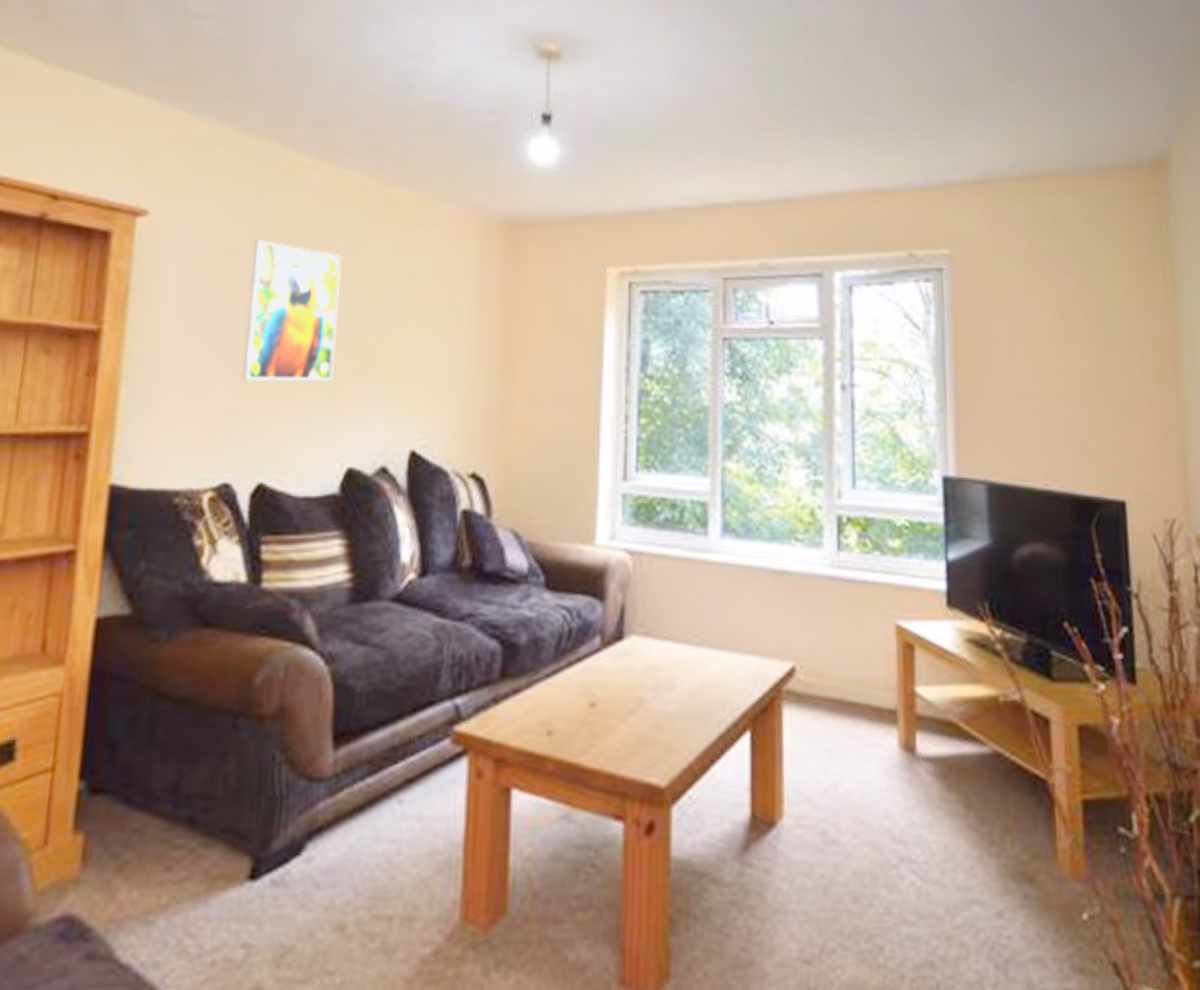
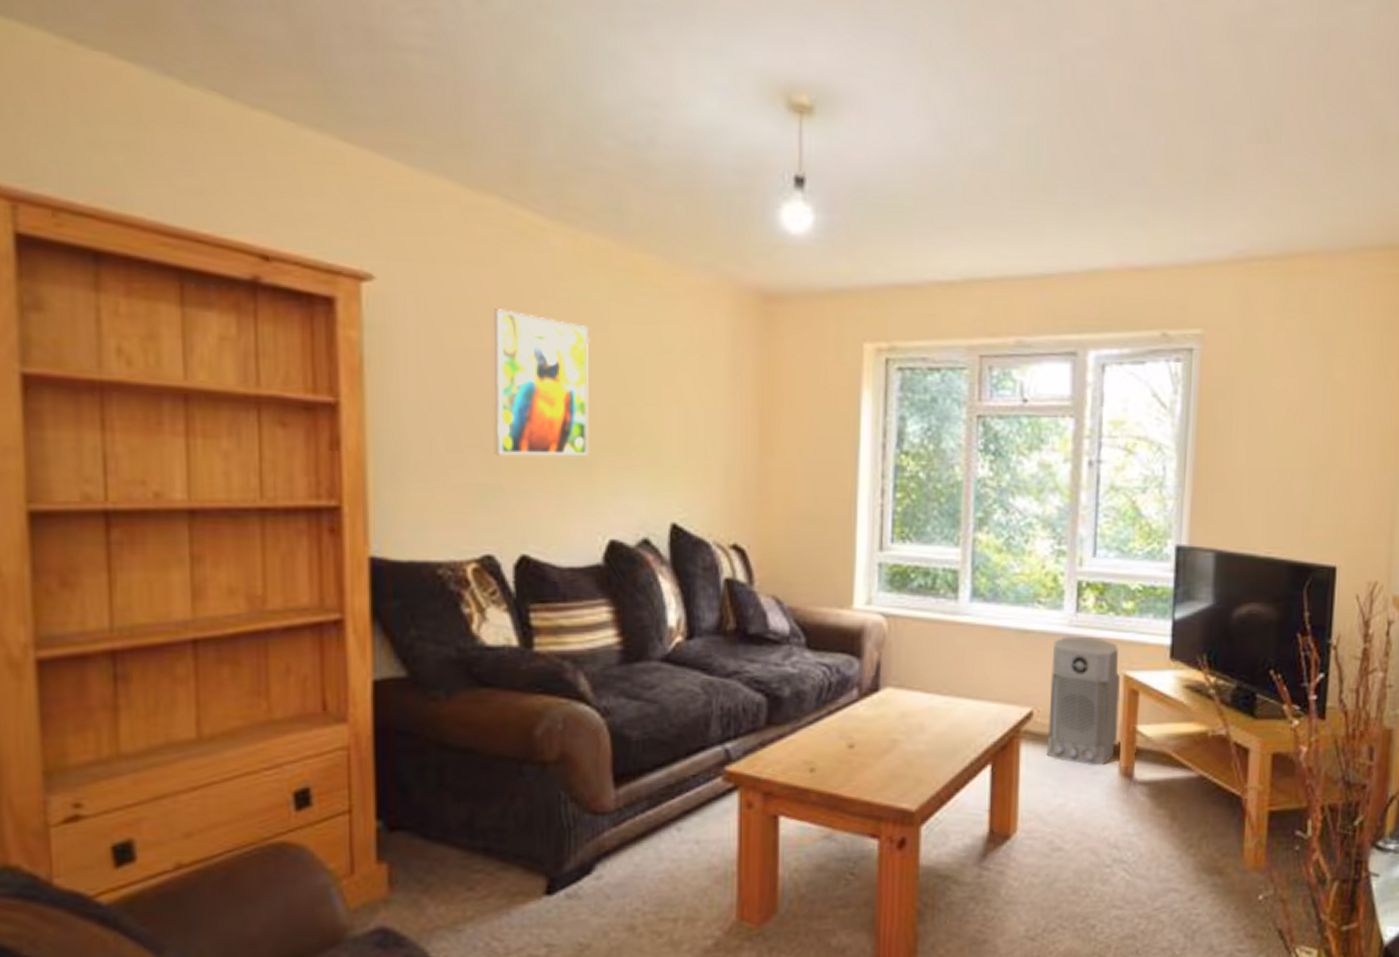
air purifier: none [812,579,894,736] -> present [1046,636,1121,766]

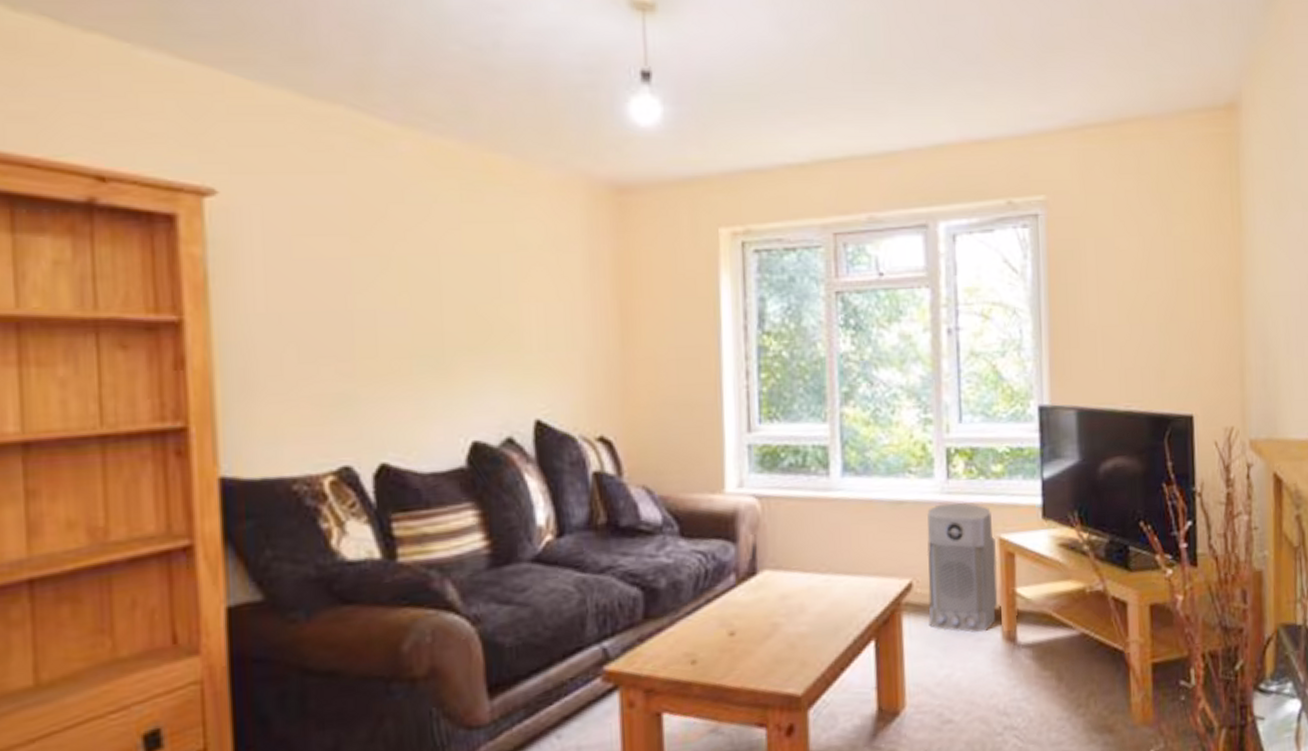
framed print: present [494,309,590,456] -> none [343,216,447,364]

